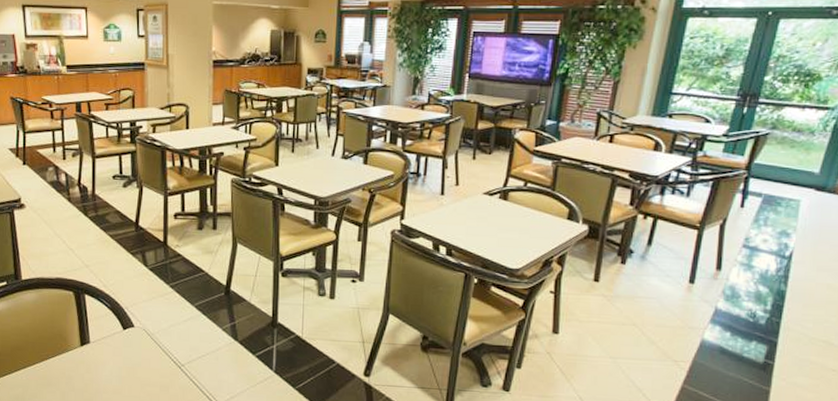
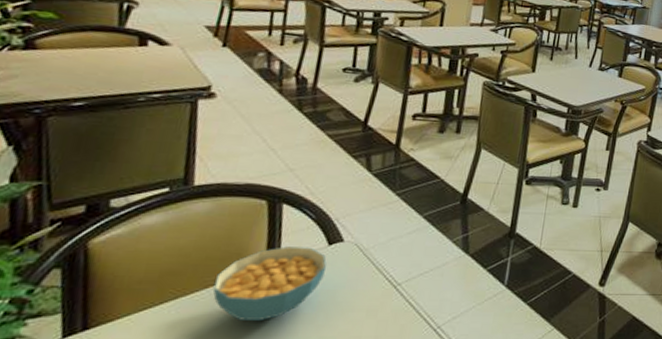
cereal bowl: none [47,330,124,390] -> present [212,246,327,322]

